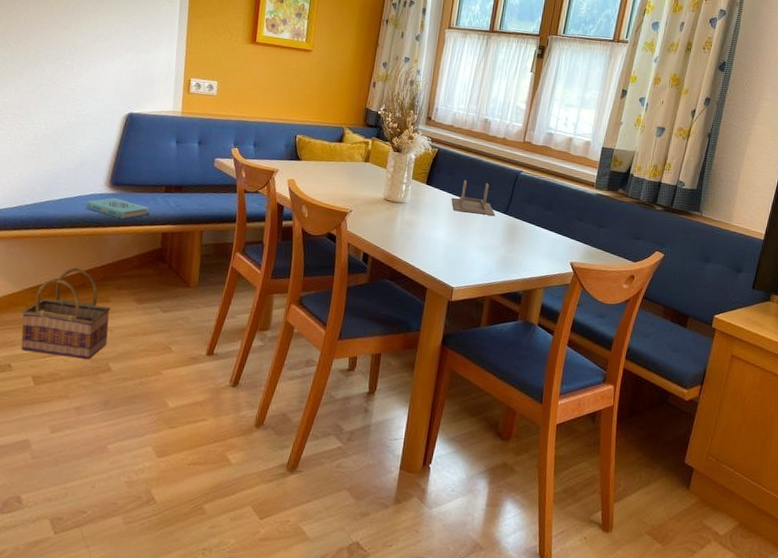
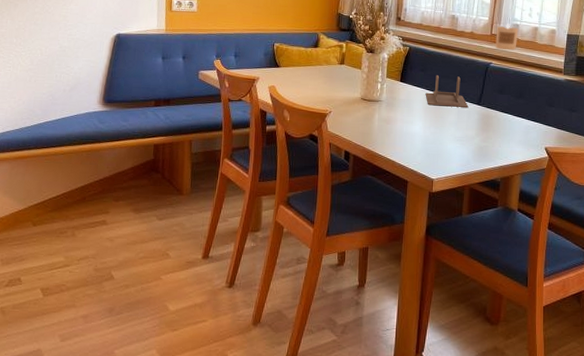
basket: present [21,267,110,359] -> none [28,182,110,269]
book: present [85,197,150,220] -> none [81,114,141,135]
candle: none [527,131,553,160] -> present [495,23,519,51]

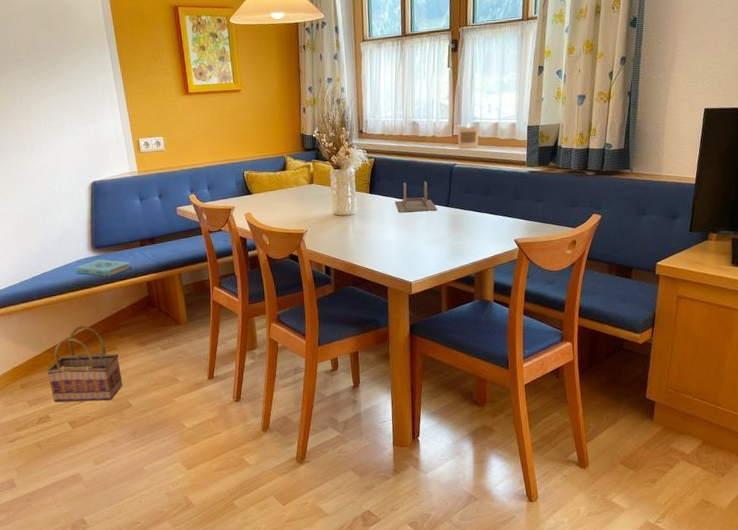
basket: none [28,182,110,269] -> present [46,325,123,403]
book: none [81,114,141,135] -> present [75,259,131,277]

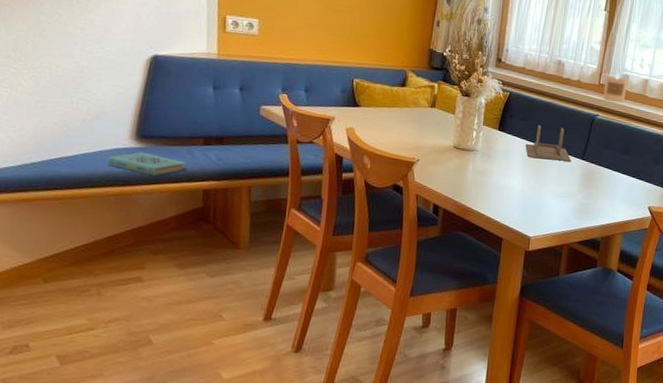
basket: present [46,325,123,403] -> none [37,232,147,333]

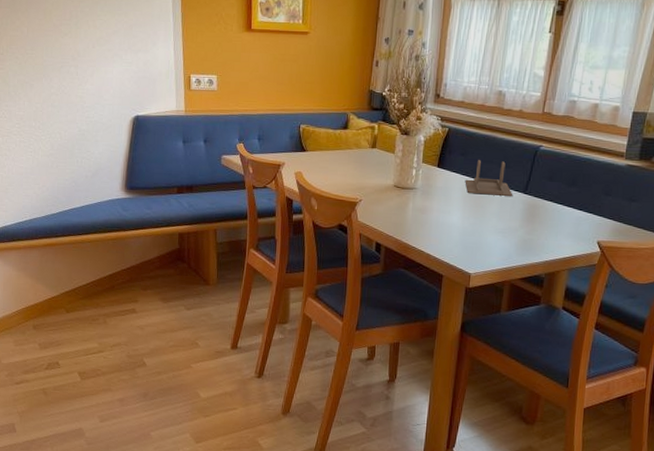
book: present [107,152,187,177] -> none [105,201,165,223]
candle: present [603,72,628,103] -> none [547,99,576,132]

